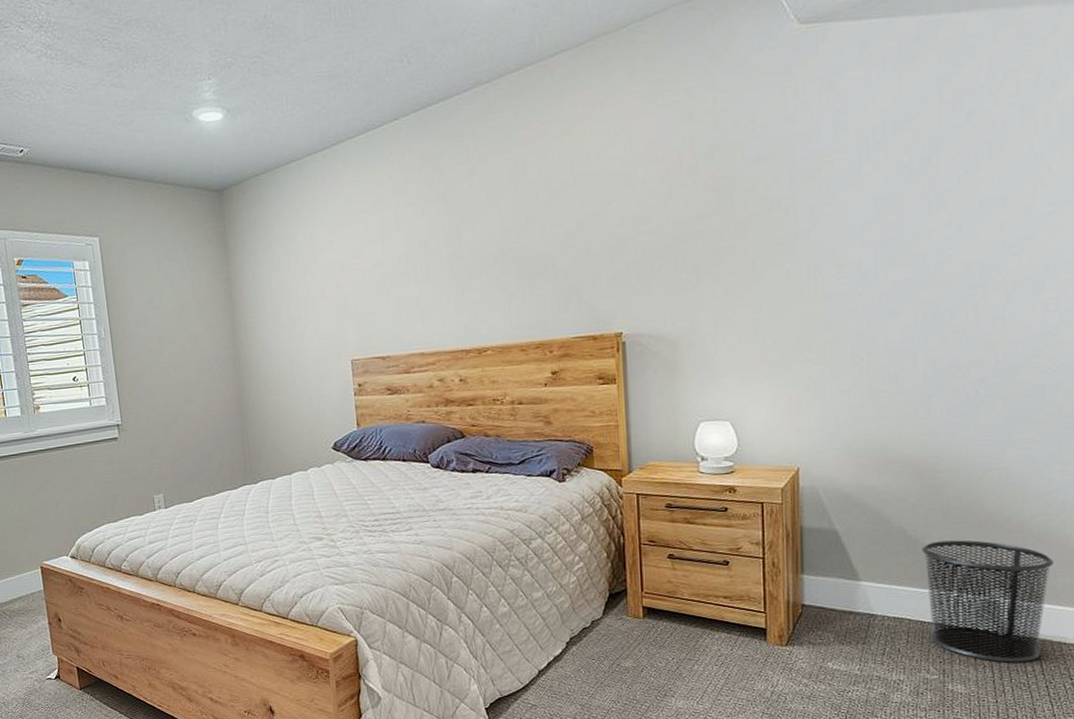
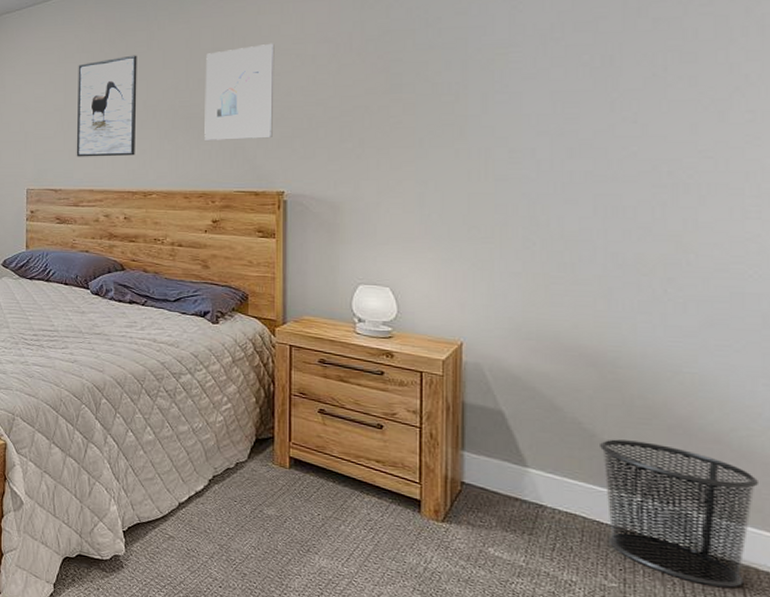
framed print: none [395,194,466,318] -> present [76,55,137,157]
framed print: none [533,168,607,285] -> present [204,43,275,140]

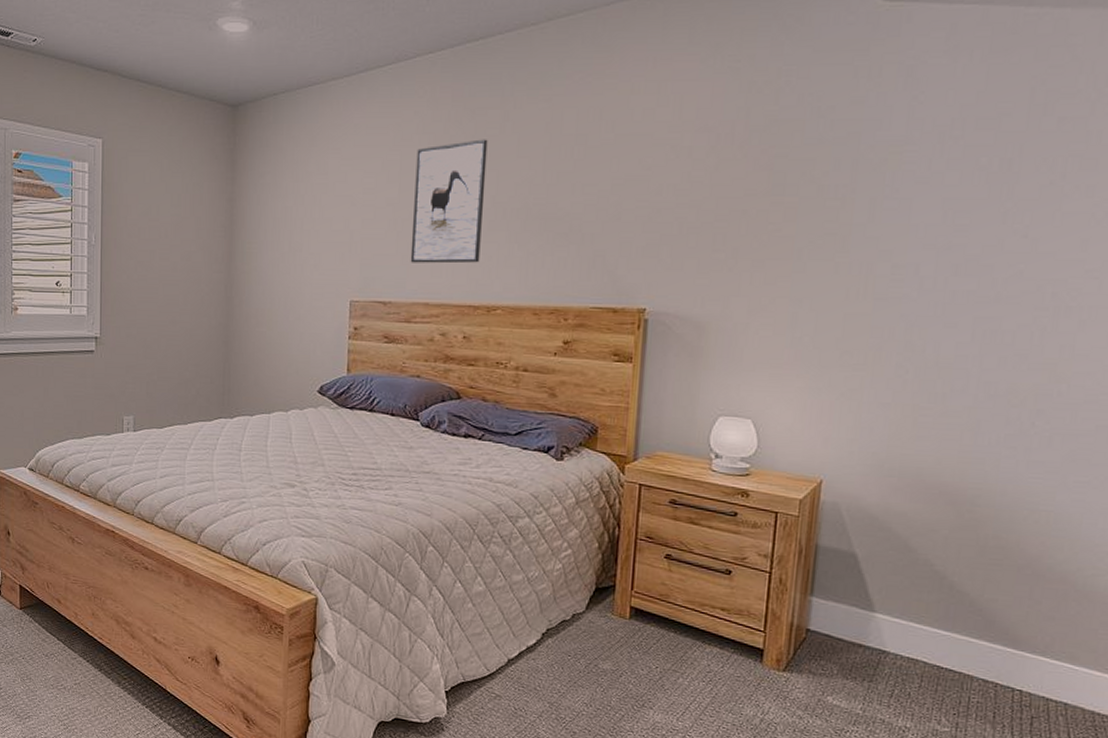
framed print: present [204,43,275,140] -> none [560,130,647,247]
waste bin: present [600,439,760,588] -> none [945,581,1098,728]

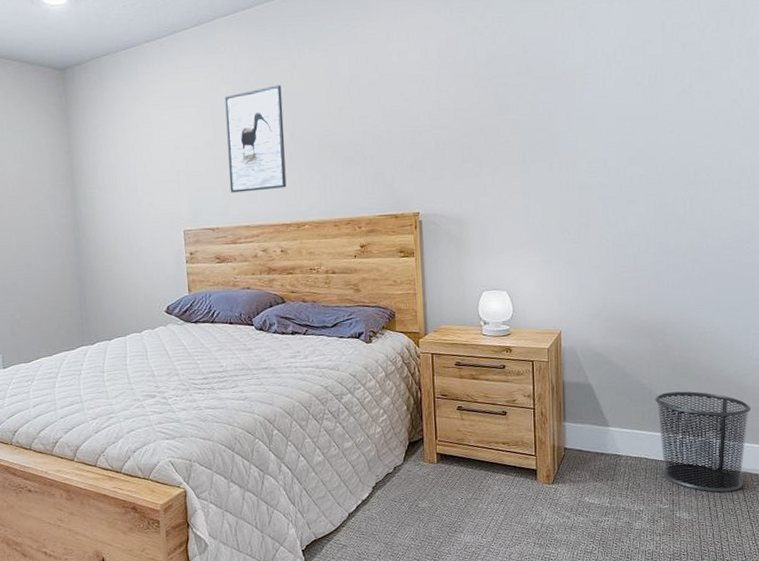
waste bin: none [945,581,1098,728] -> present [655,391,752,493]

